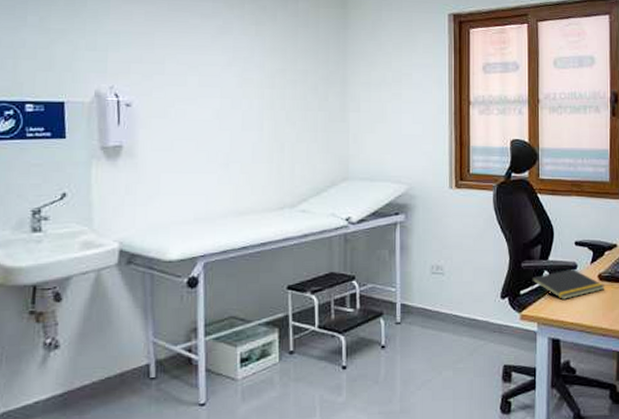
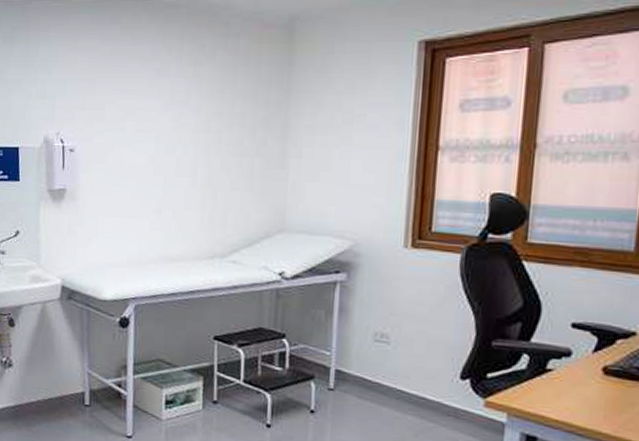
notepad: present [531,268,605,299] -> none [502,355,612,392]

